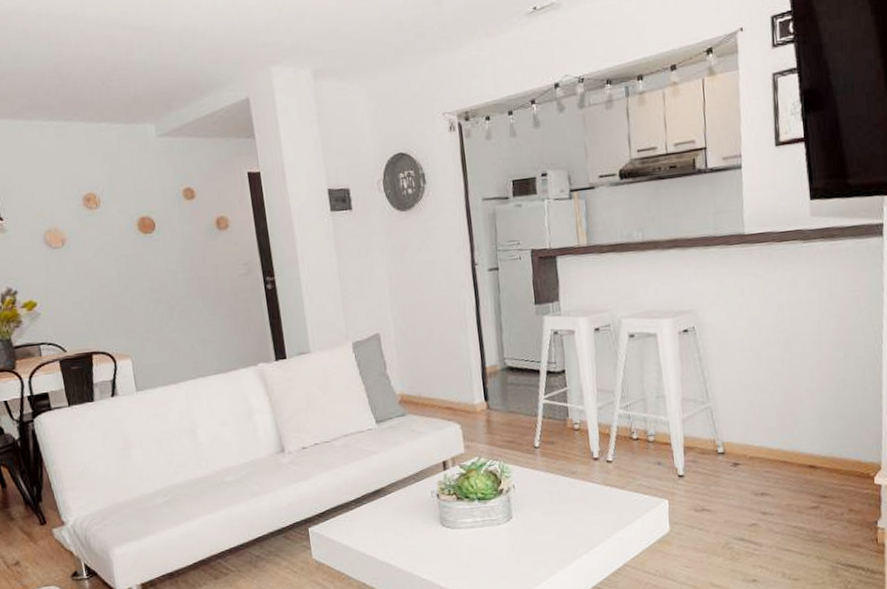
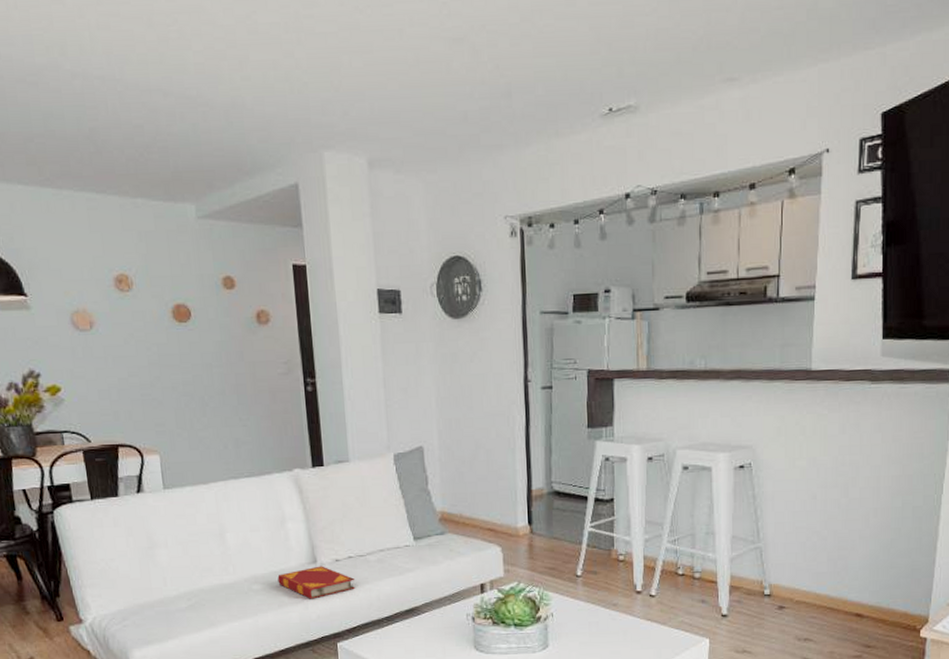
hardback book: none [248,454,322,487] -> present [277,566,355,599]

